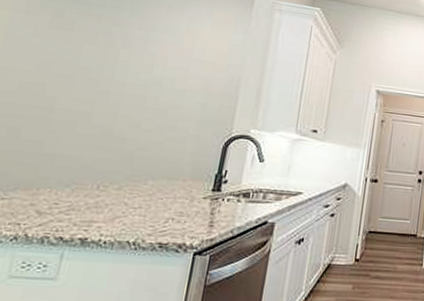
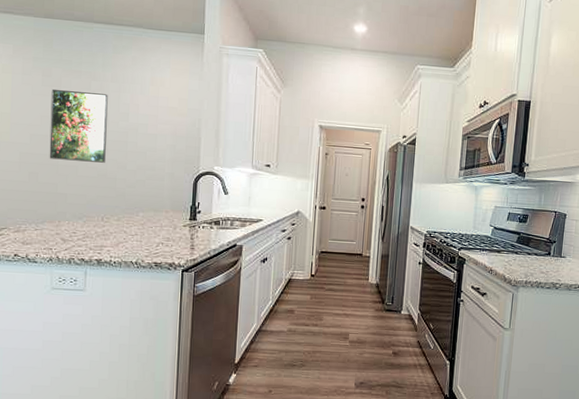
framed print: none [40,31,132,120] -> present [49,88,108,163]

